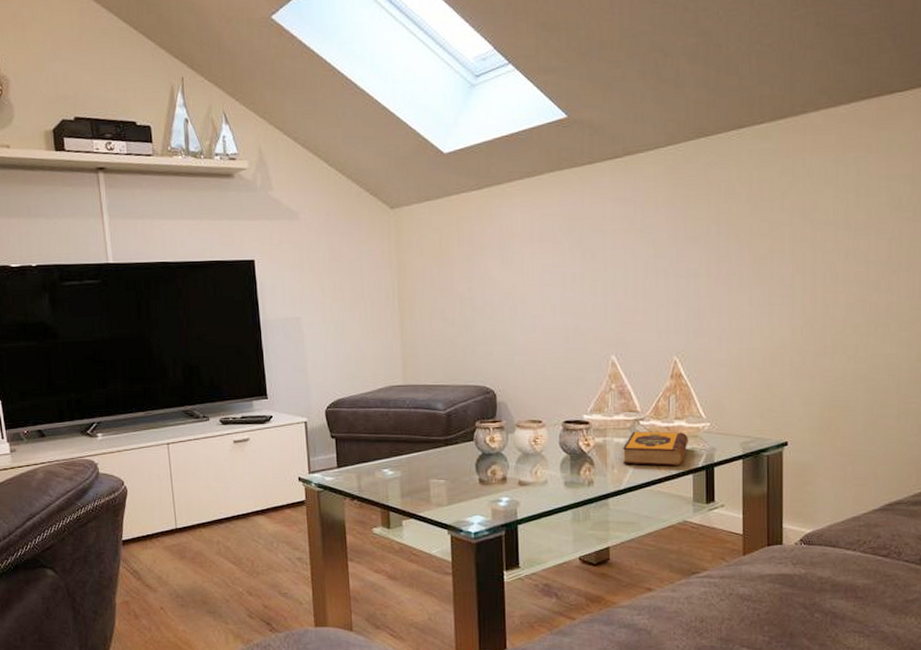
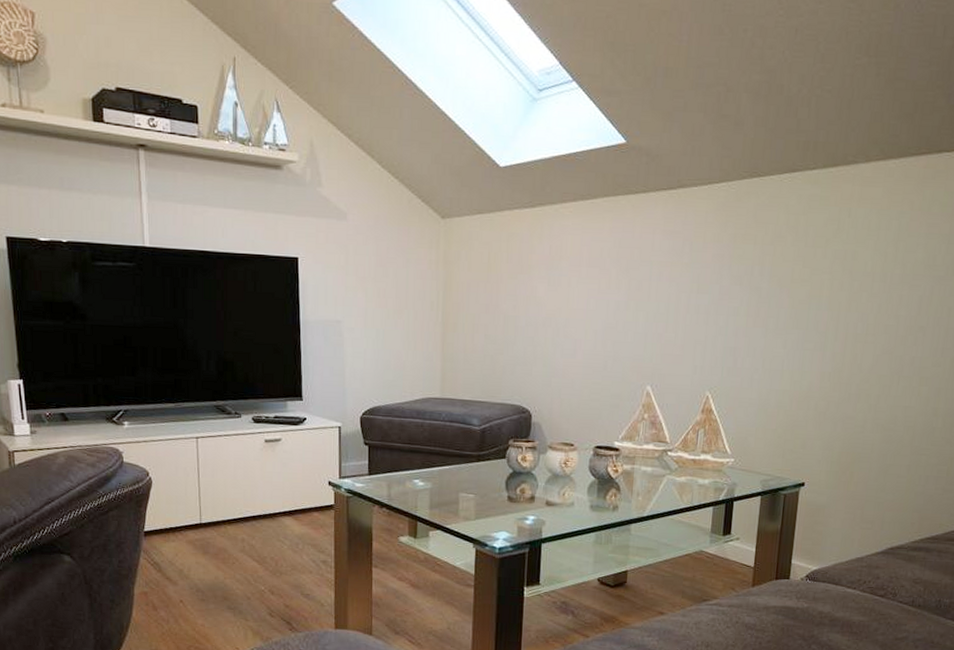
hardback book: present [623,431,688,466] -> none [648,461,712,498]

